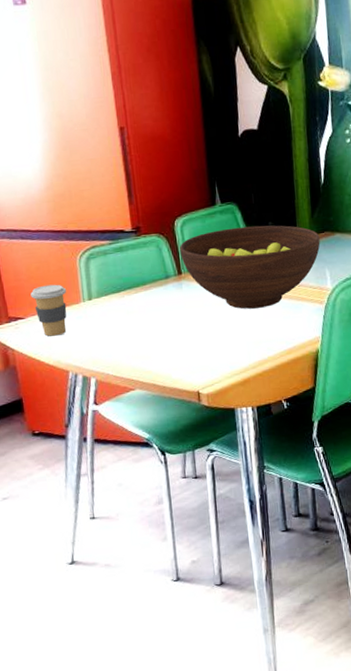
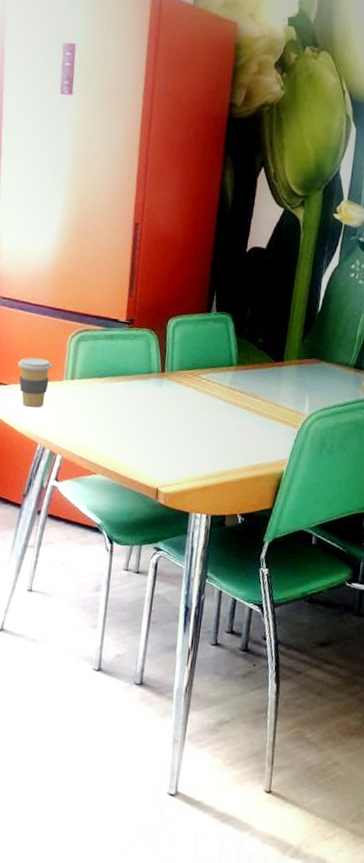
fruit bowl: present [180,225,321,309] -> none [167,337,306,420]

